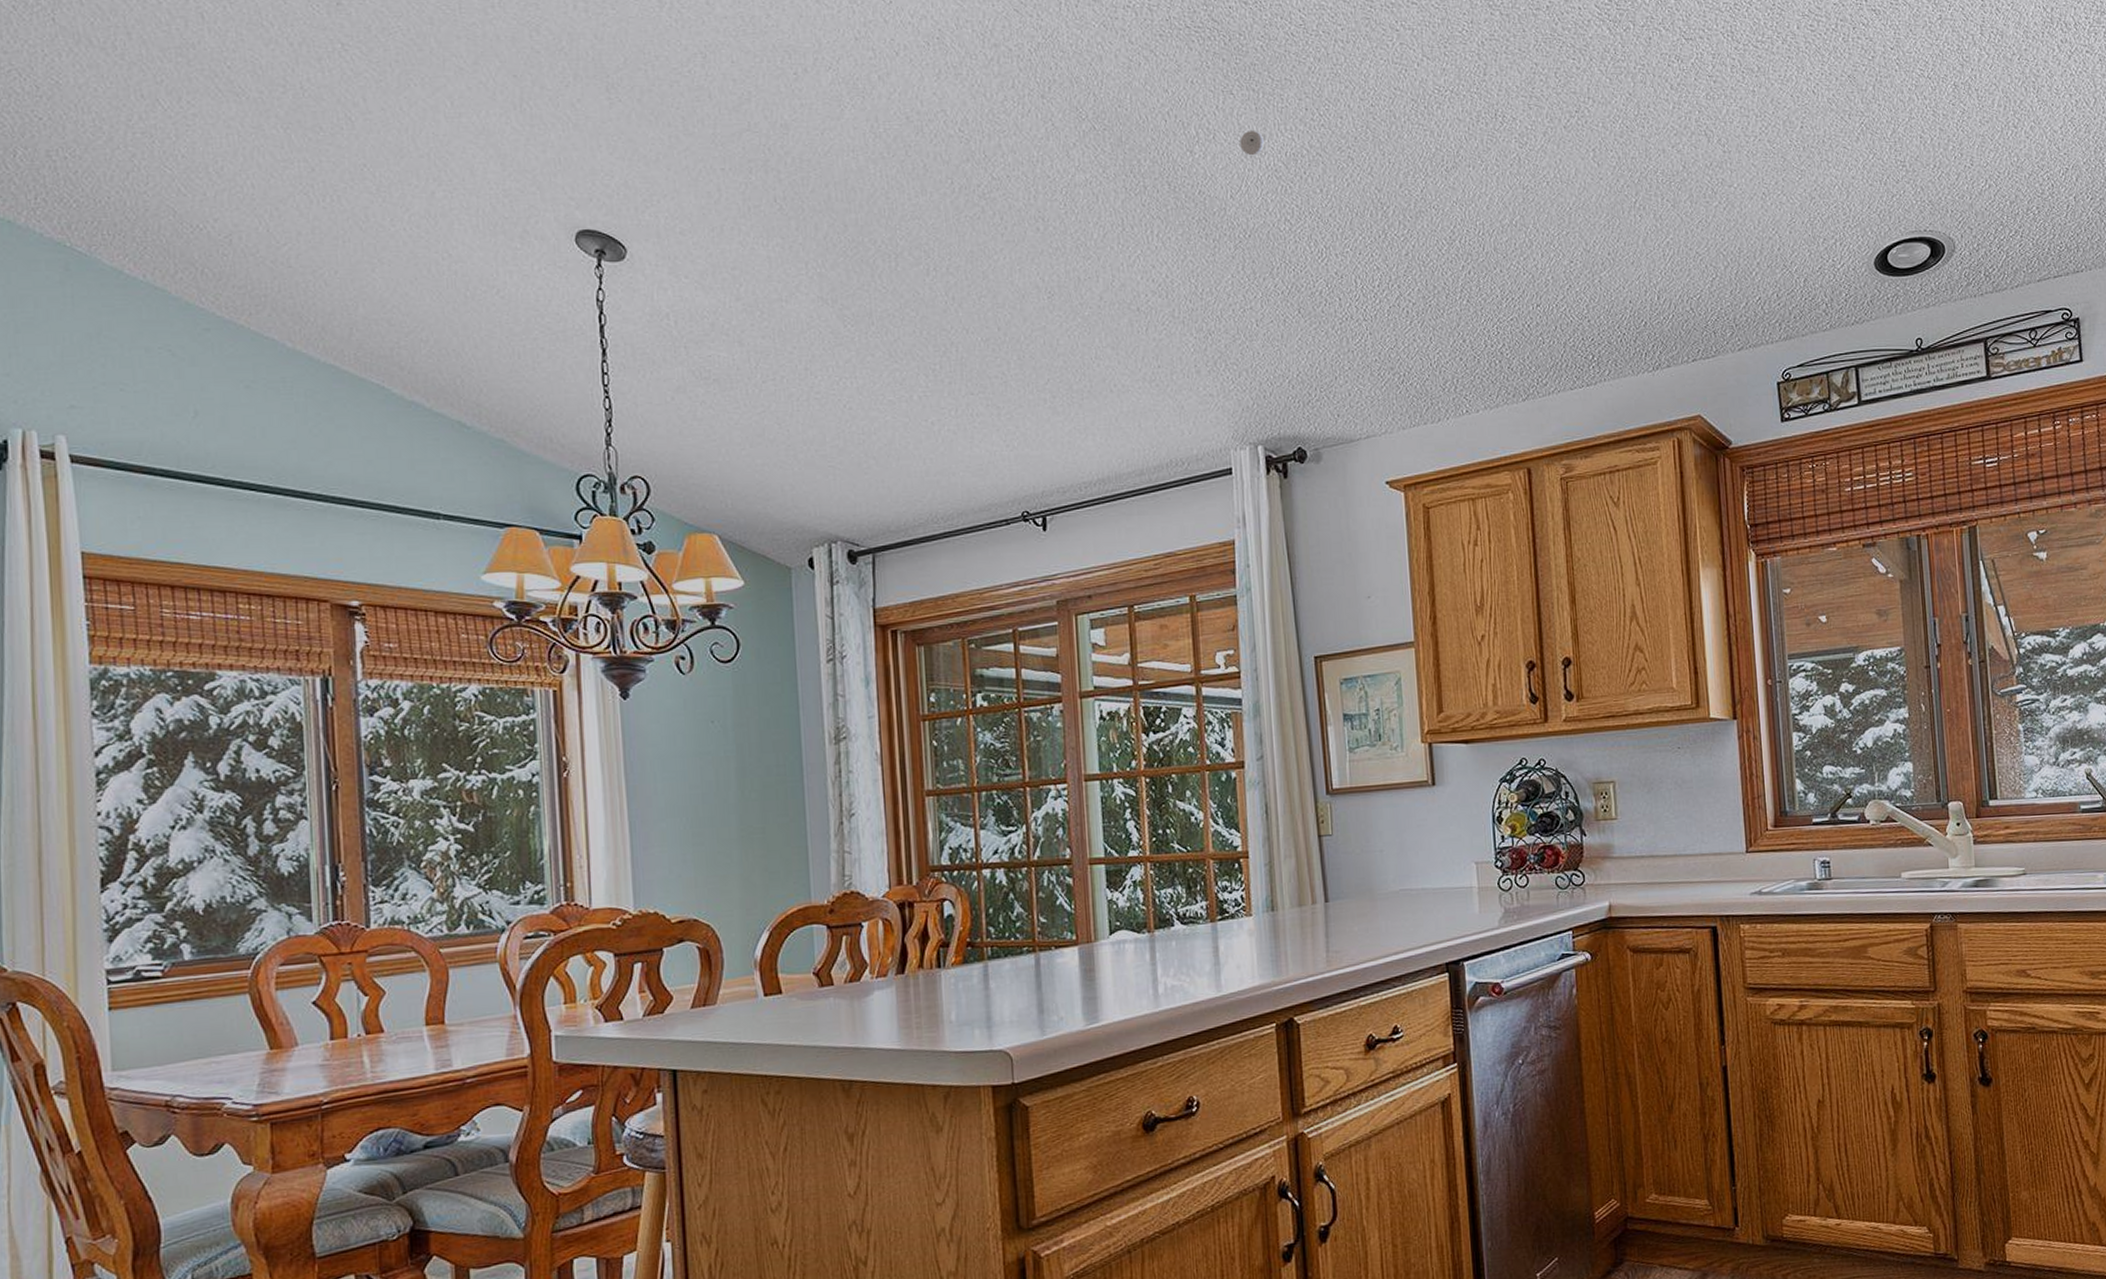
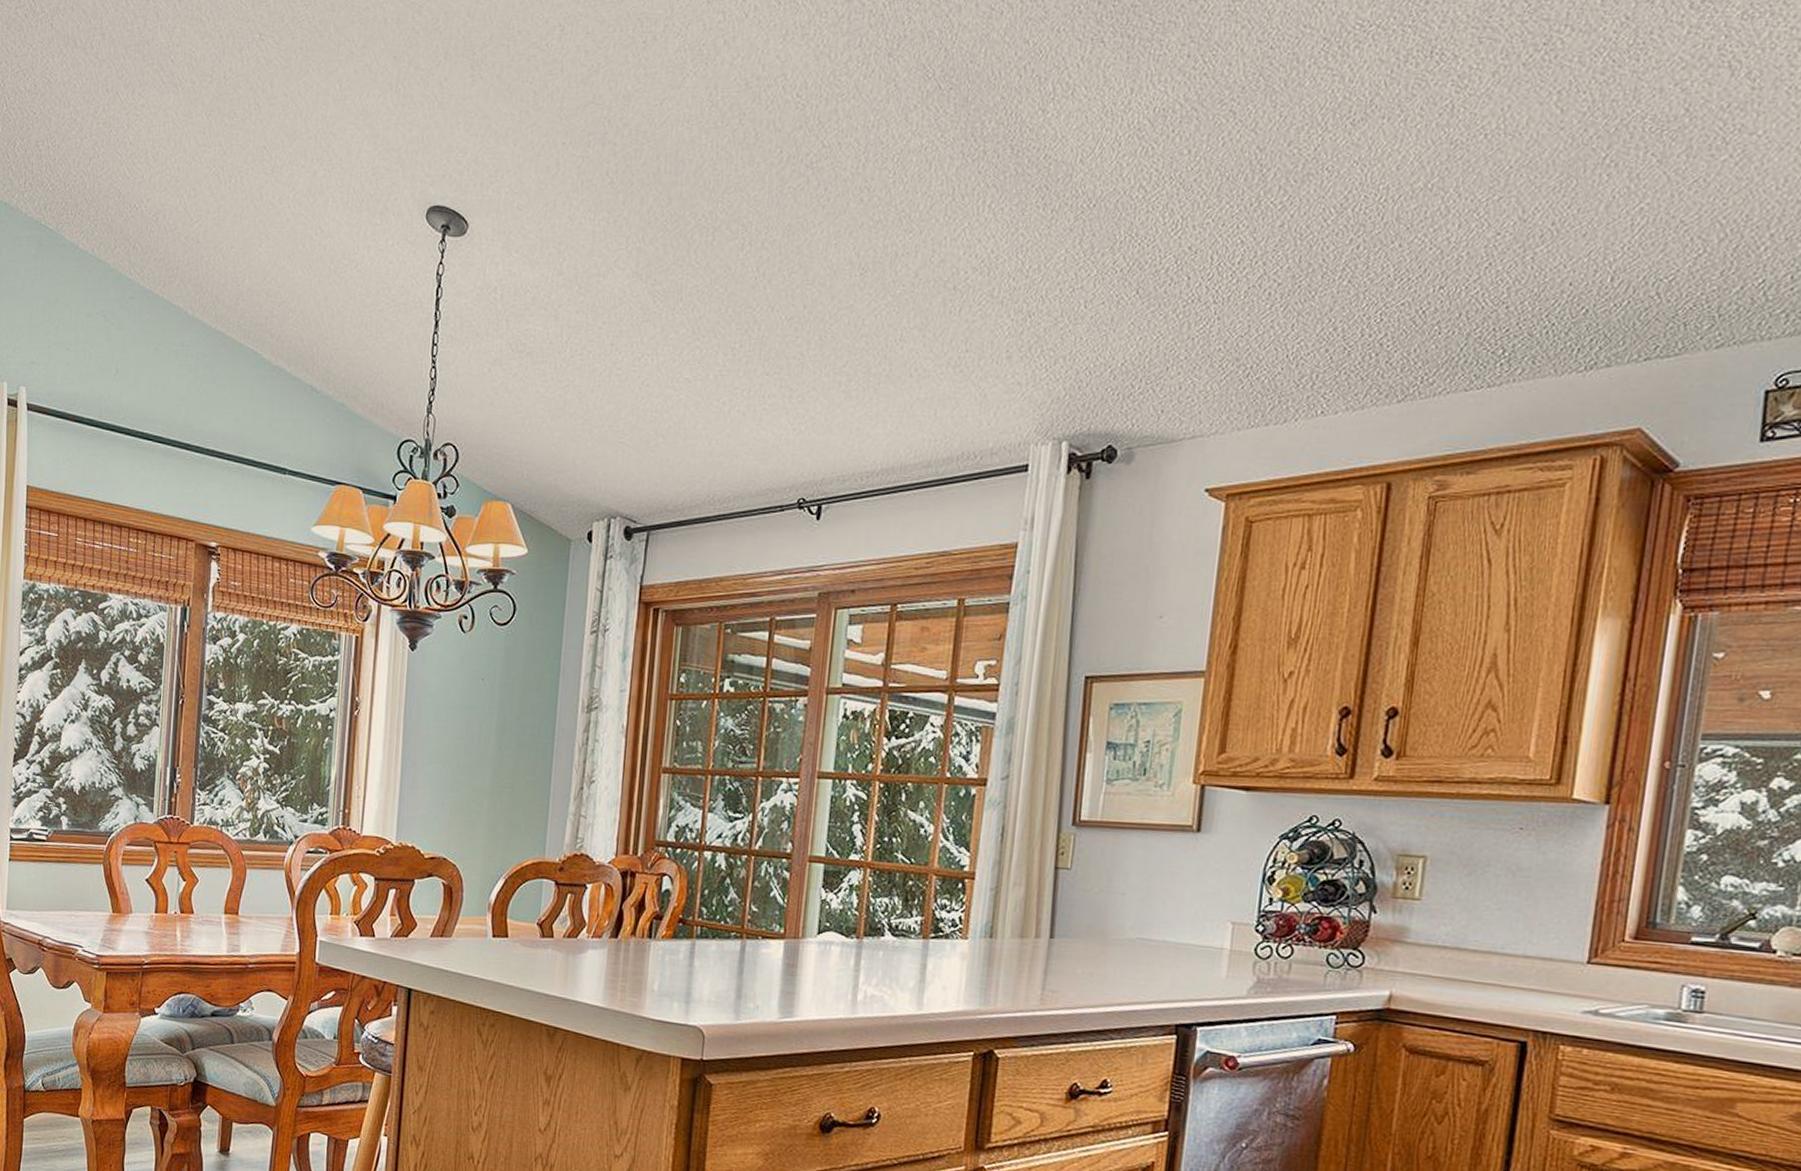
smoke detector: present [1240,131,1265,156] -> none [1101,84,1132,113]

